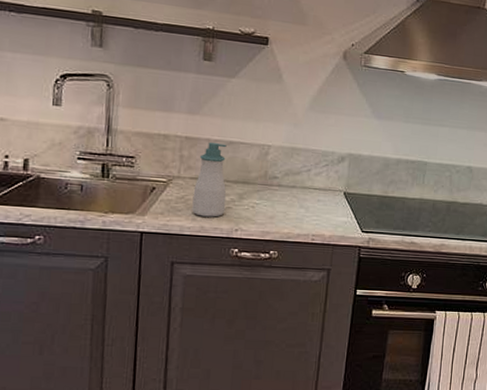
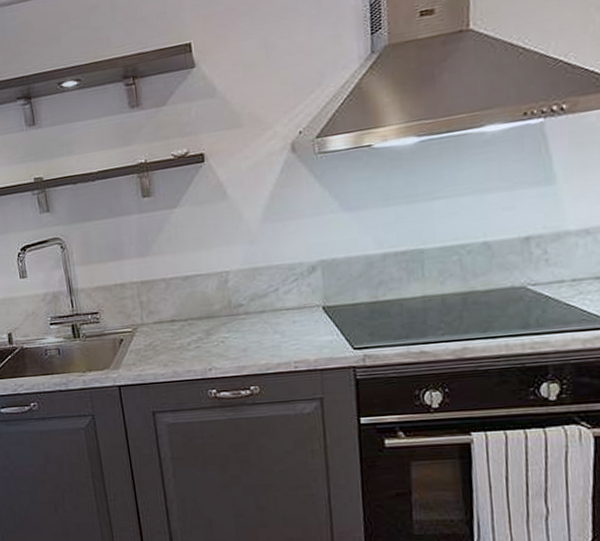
soap bottle: present [192,142,227,217] -> none [159,280,195,361]

